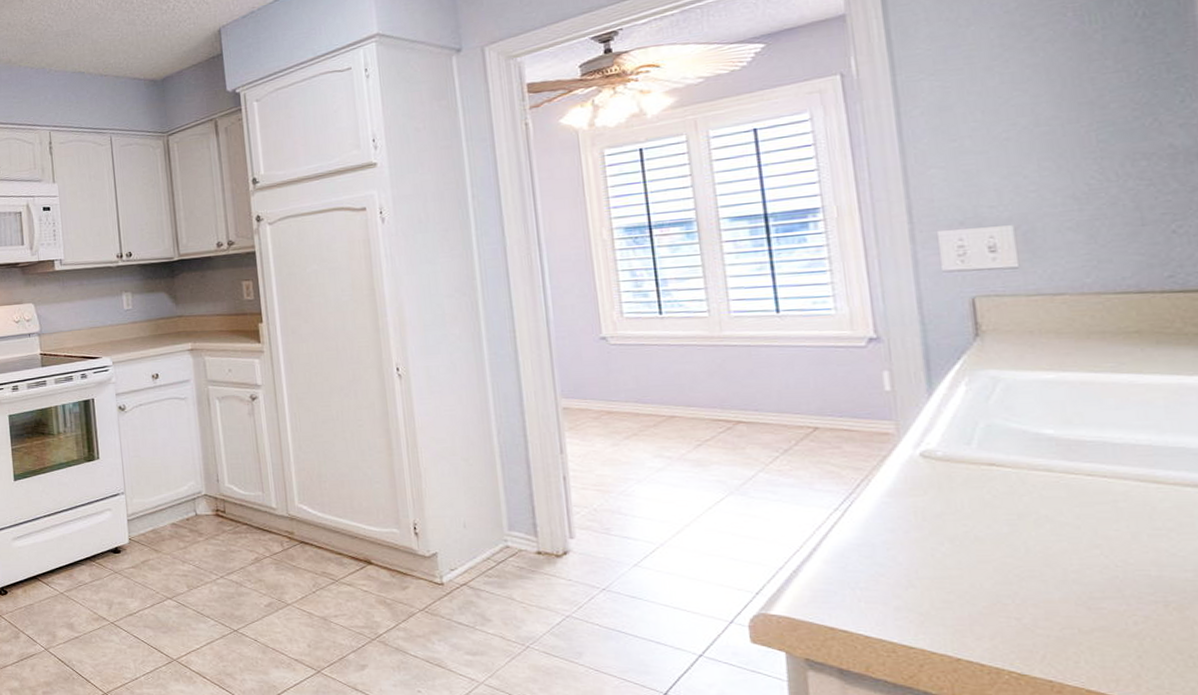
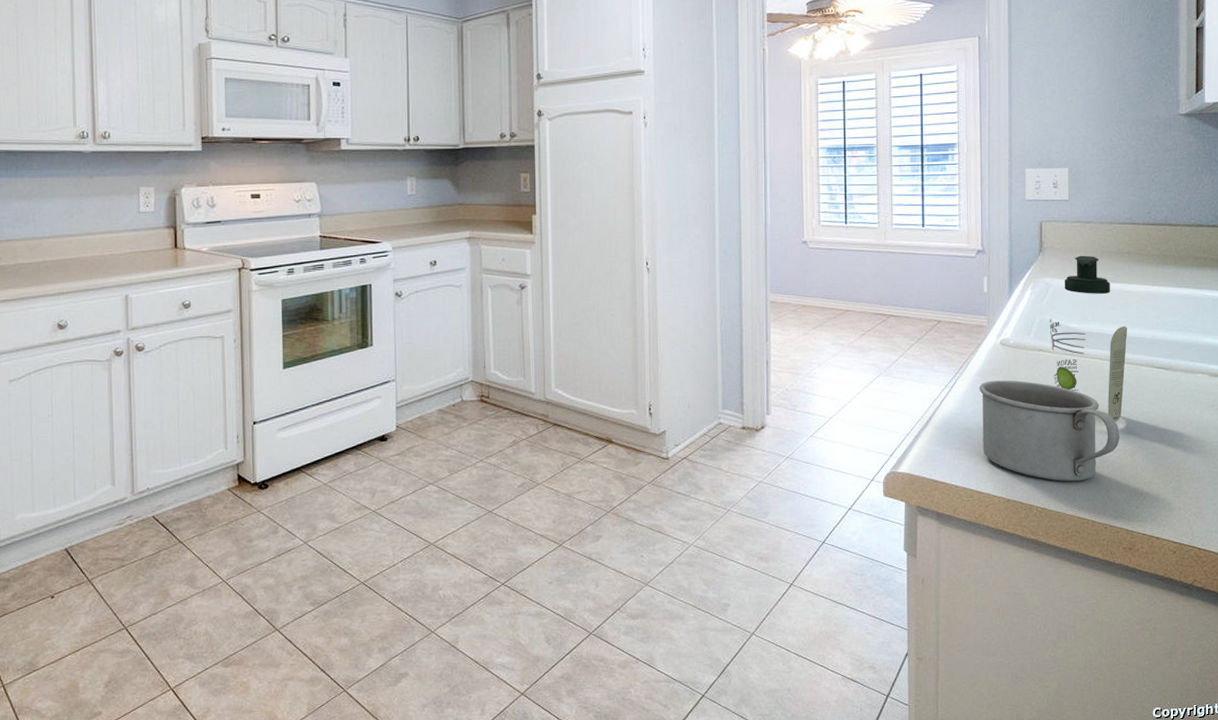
mug: none [891,503,1155,641] -> present [979,380,1120,482]
soap dispenser: none [1002,338,1154,562] -> present [1049,255,1128,421]

